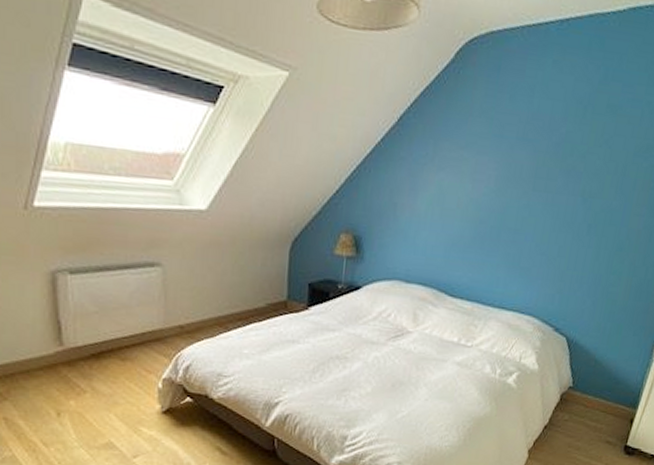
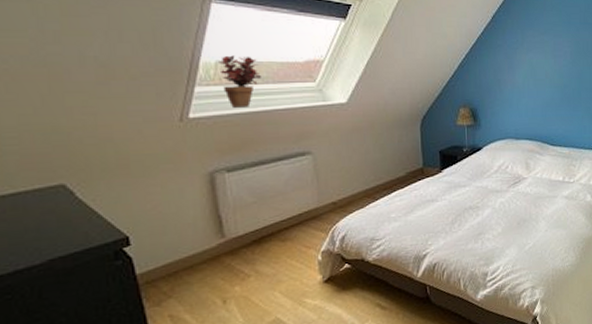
potted plant: none [68,136,113,202] -> present [219,55,261,109]

